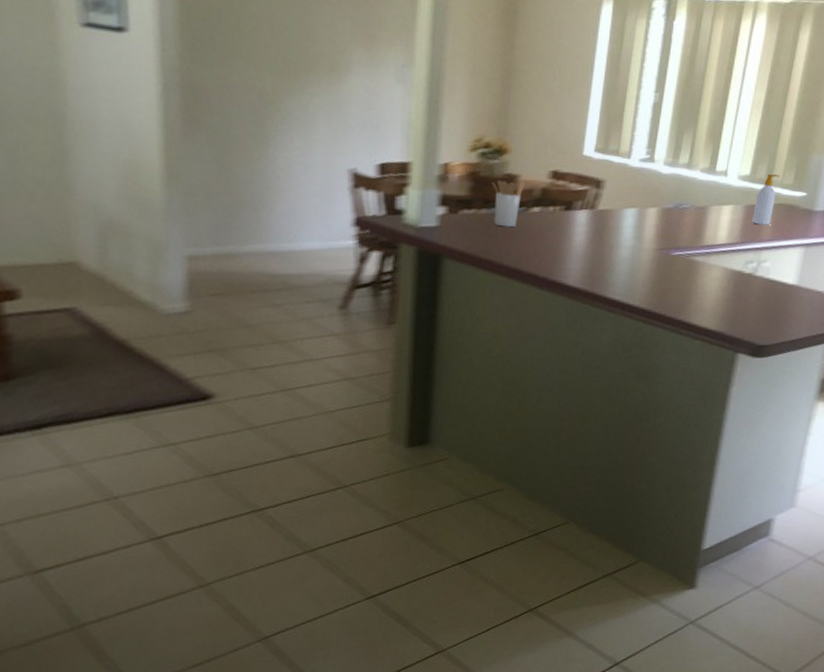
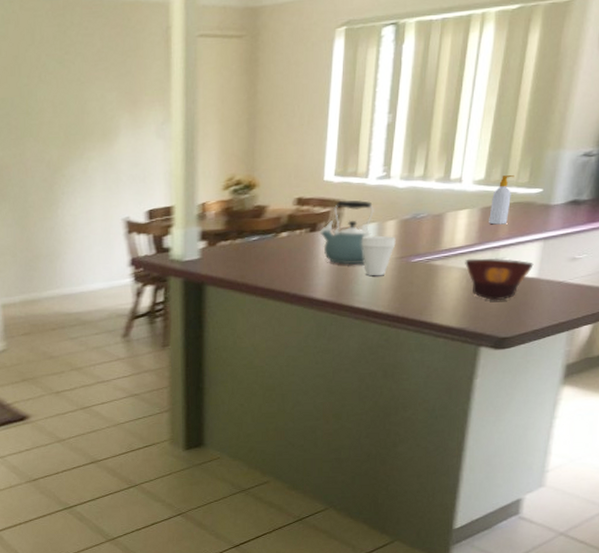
utensil holder: present [491,180,525,228] -> none [244,210,273,253]
kettle: none [575,180,635,252] -> present [320,200,374,265]
cup: none [619,221,657,267] -> present [361,235,396,276]
bowl: none [726,257,795,306] -> present [465,258,534,301]

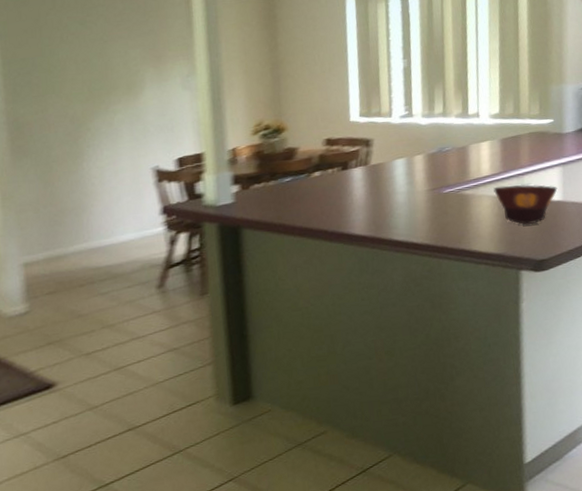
kettle: present [320,200,374,265] -> none [351,138,402,200]
cup: present [361,235,396,276] -> none [392,169,426,209]
soap bottle: present [489,175,514,225] -> none [509,108,527,154]

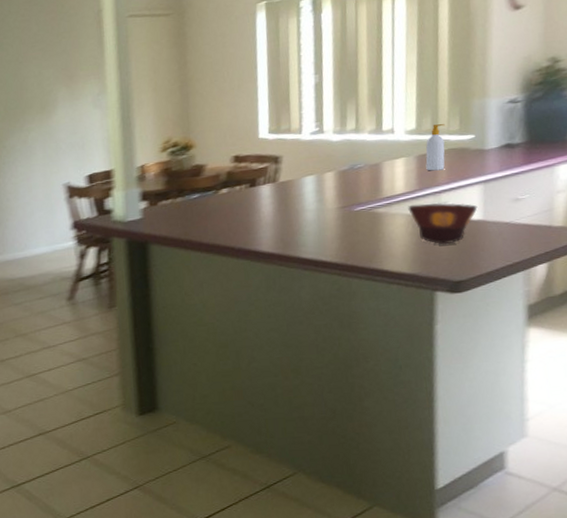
soap bottle: none [509,108,527,154] -> present [425,124,445,171]

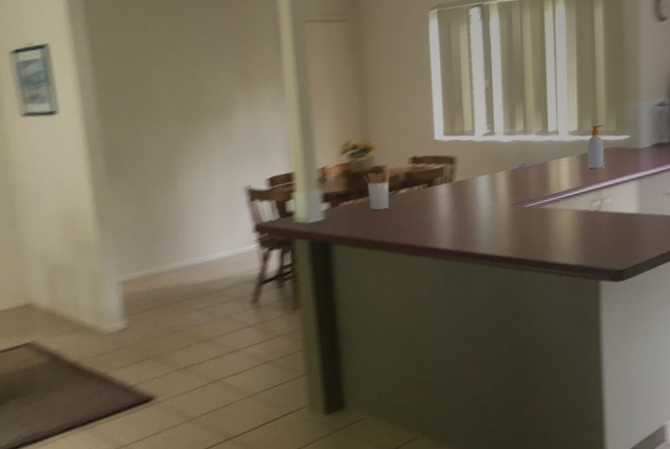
utensil holder: none [183,168,212,210] -> present [363,170,391,211]
bowl: present [408,202,478,245] -> none [573,198,634,237]

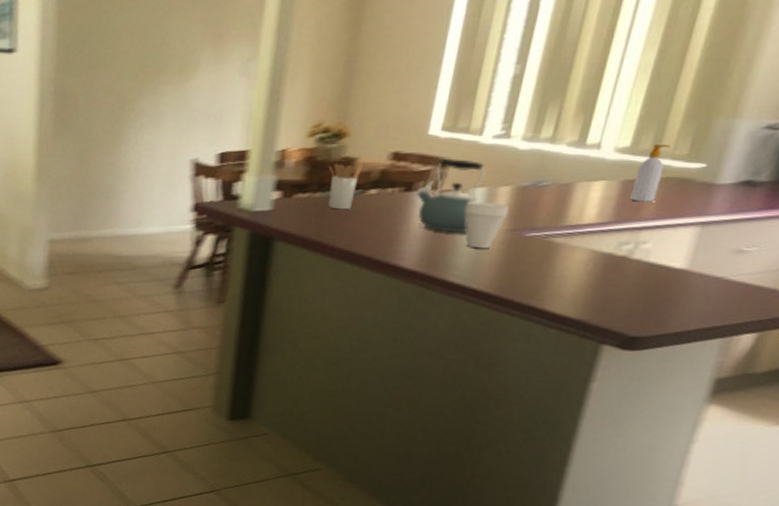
kettle: none [436,155,485,215] -> present [415,159,486,234]
cup: none [476,185,509,223] -> present [465,201,509,249]

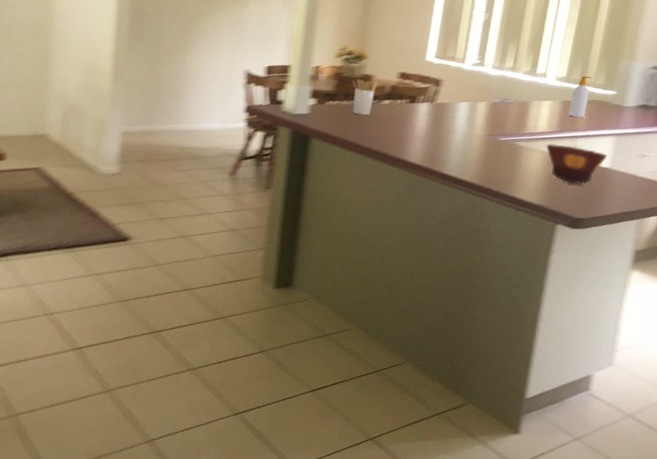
kettle: present [415,159,486,234] -> none [418,80,468,137]
cup: present [465,201,509,249] -> none [454,112,486,149]
bowl: none [594,238,685,293] -> present [546,143,608,185]

